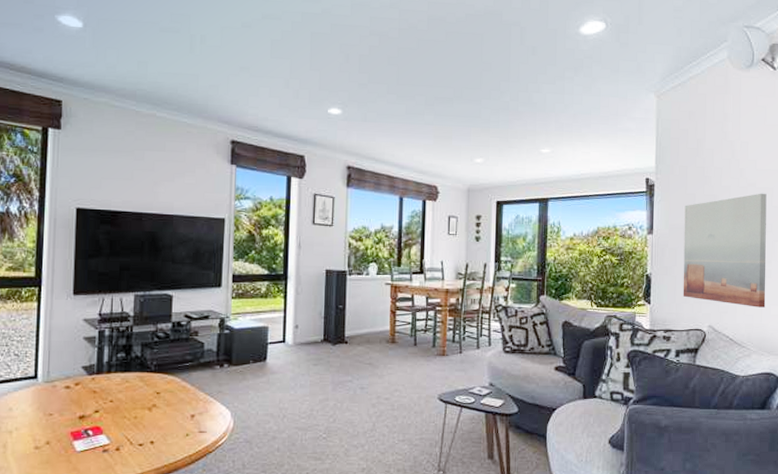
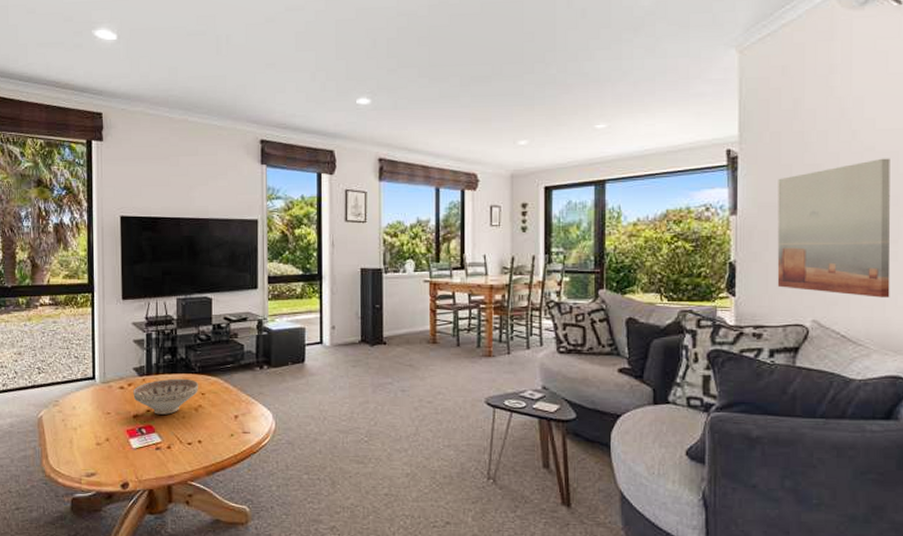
decorative bowl: none [80,377,154,415] -> present [133,378,199,415]

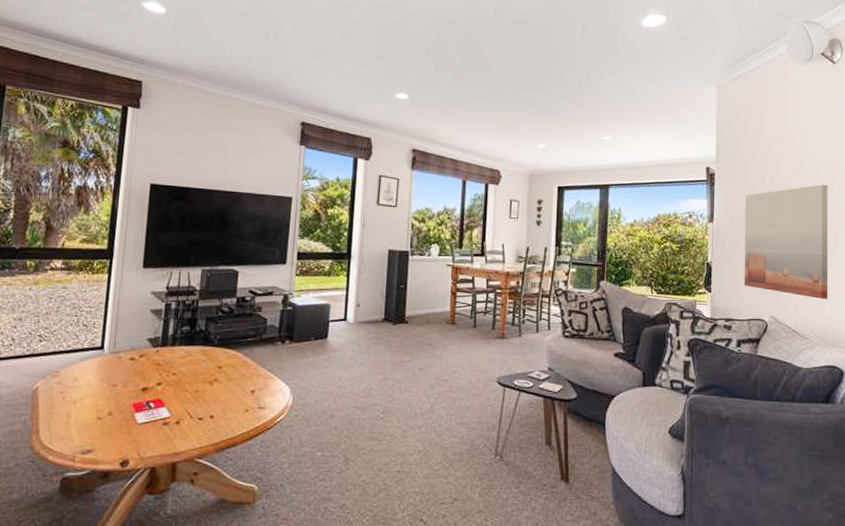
decorative bowl: present [133,378,199,415] -> none [144,350,217,388]

